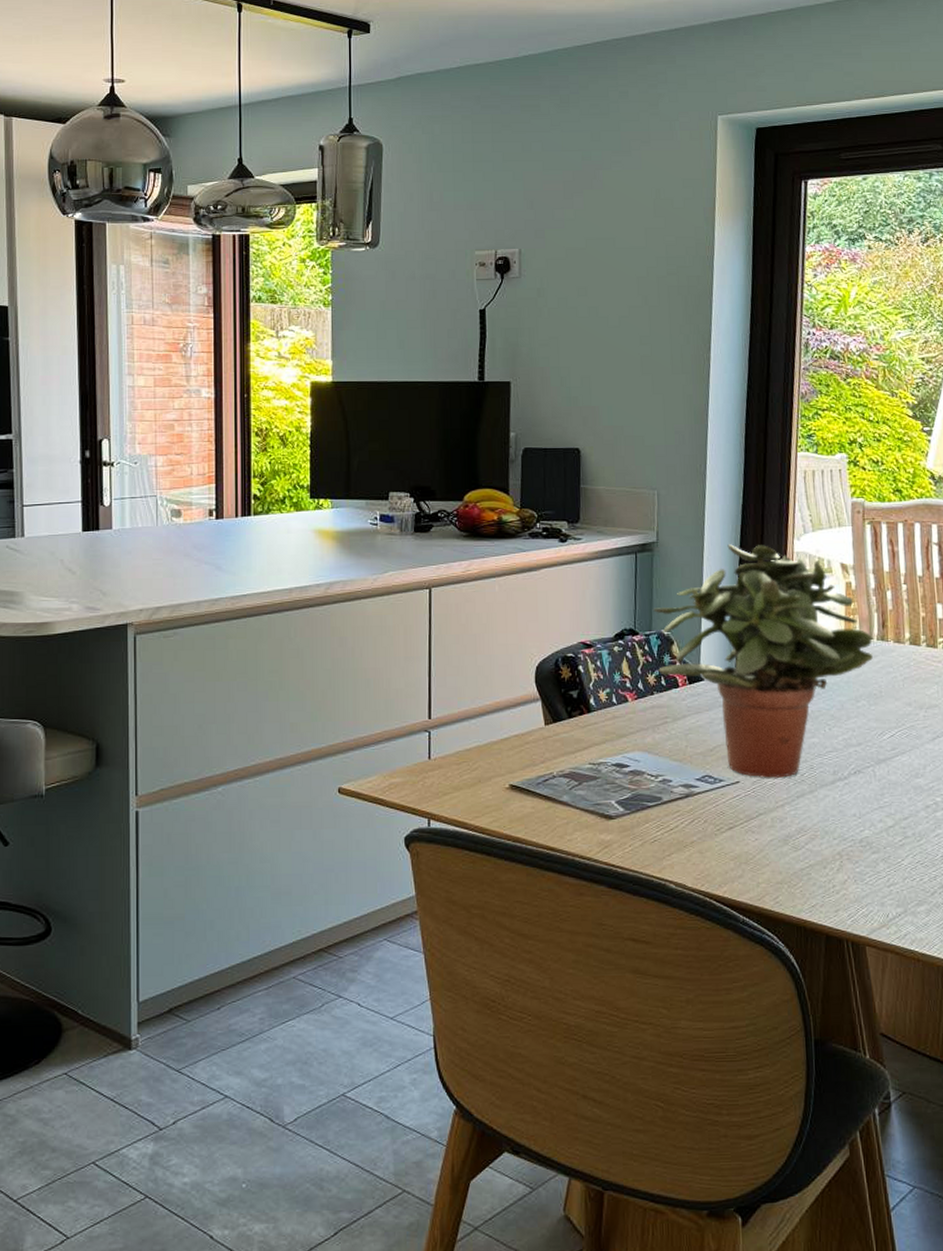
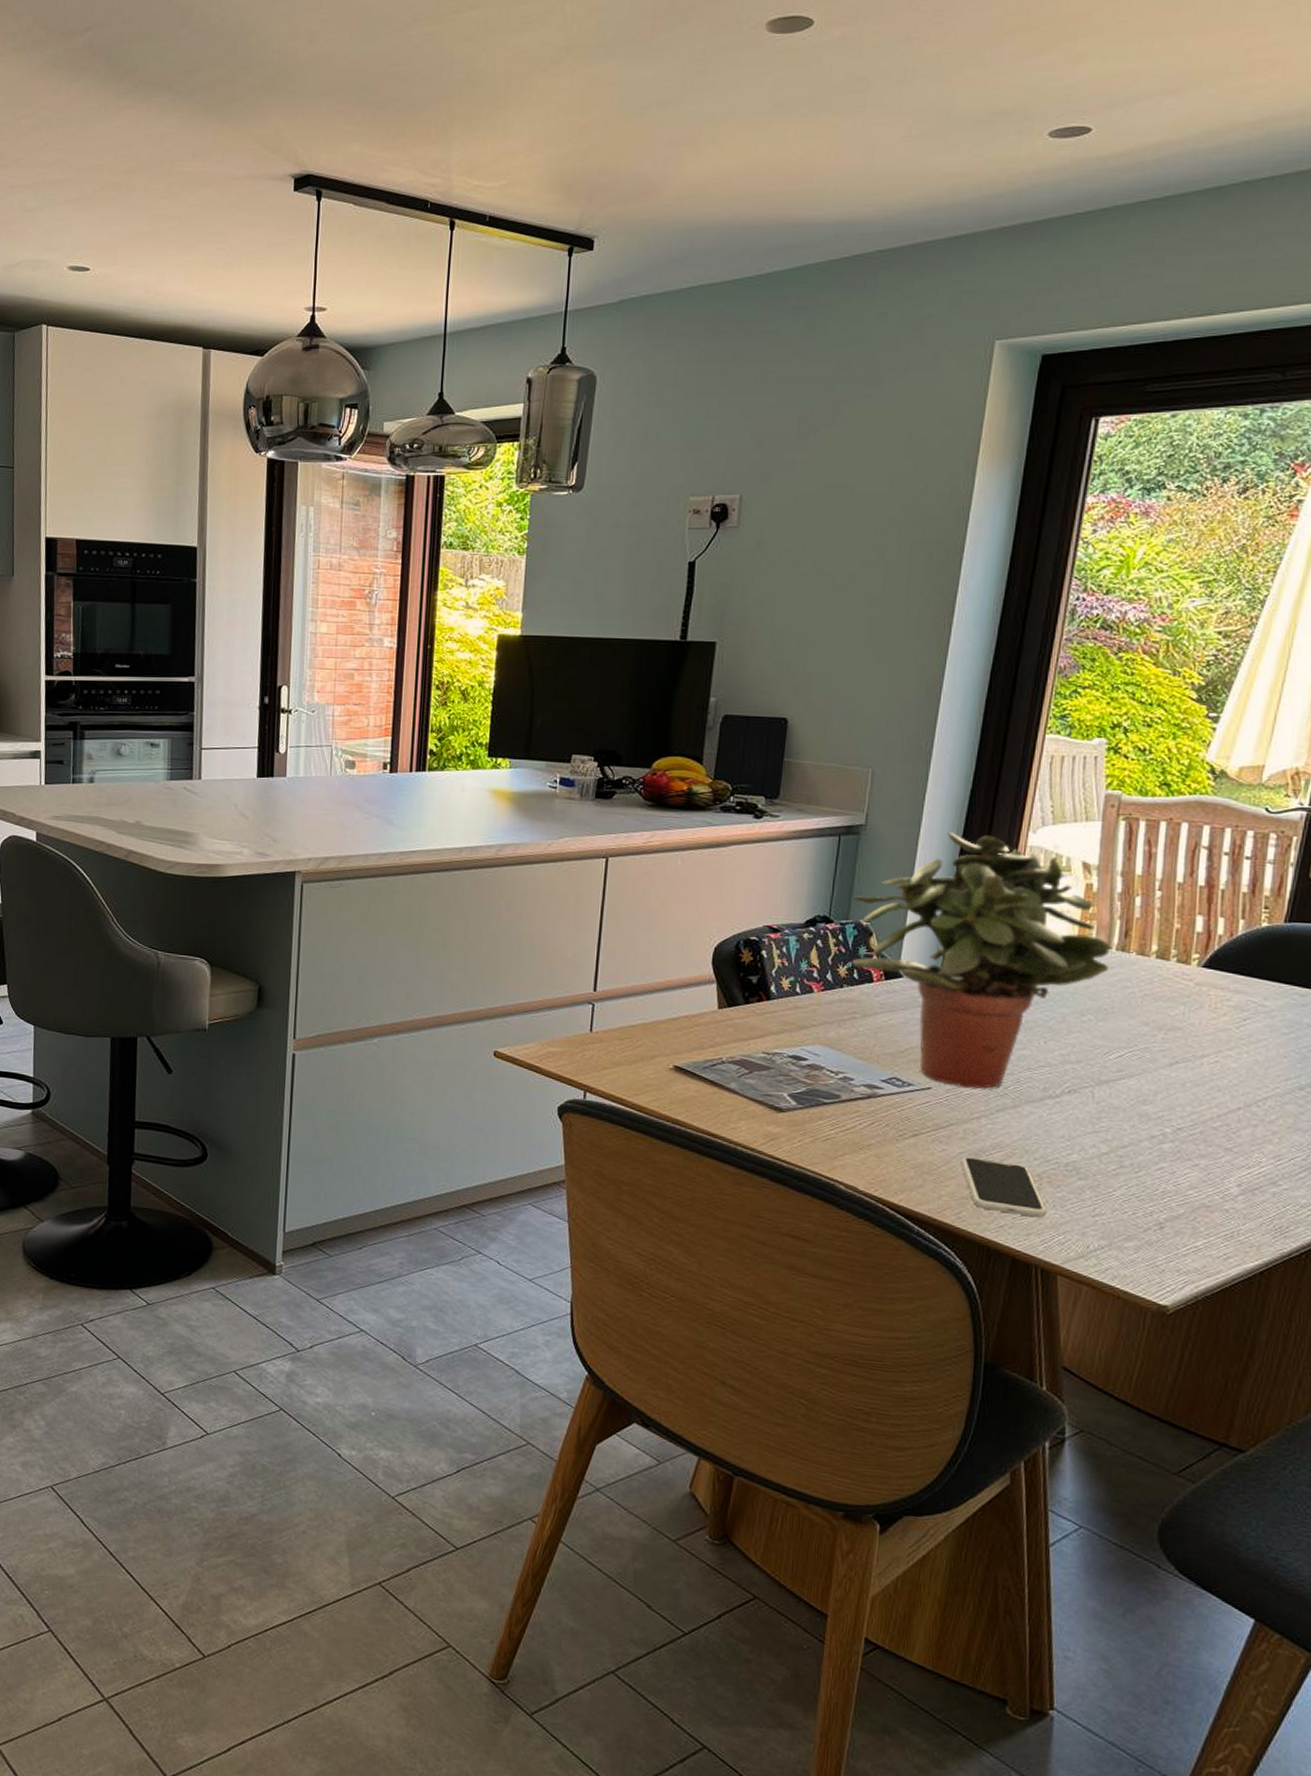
smartphone: none [772,843,850,894] -> present [960,1157,1047,1218]

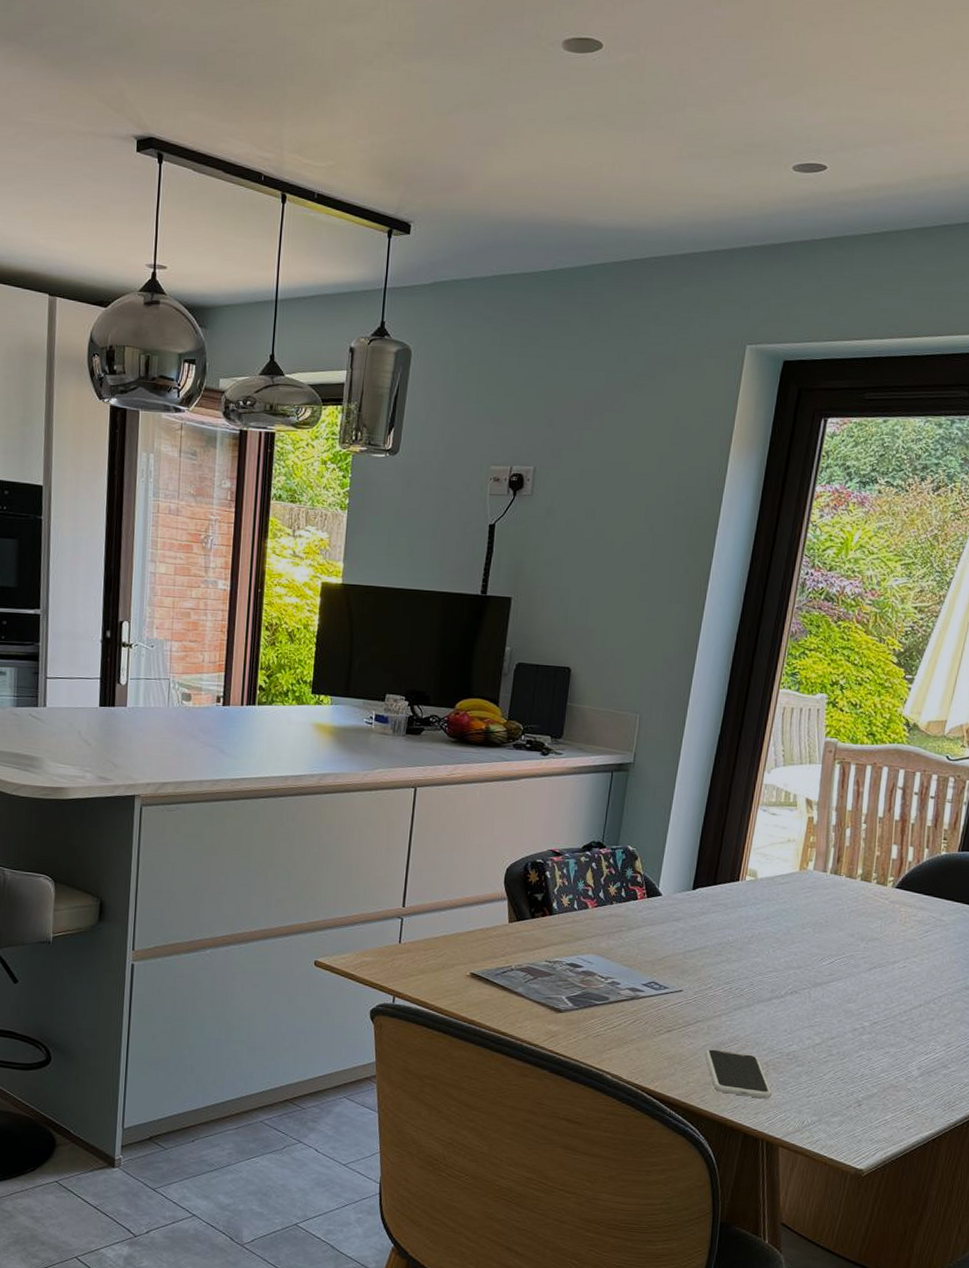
potted plant: present [852,832,1111,1089] -> none [620,771,827,991]

